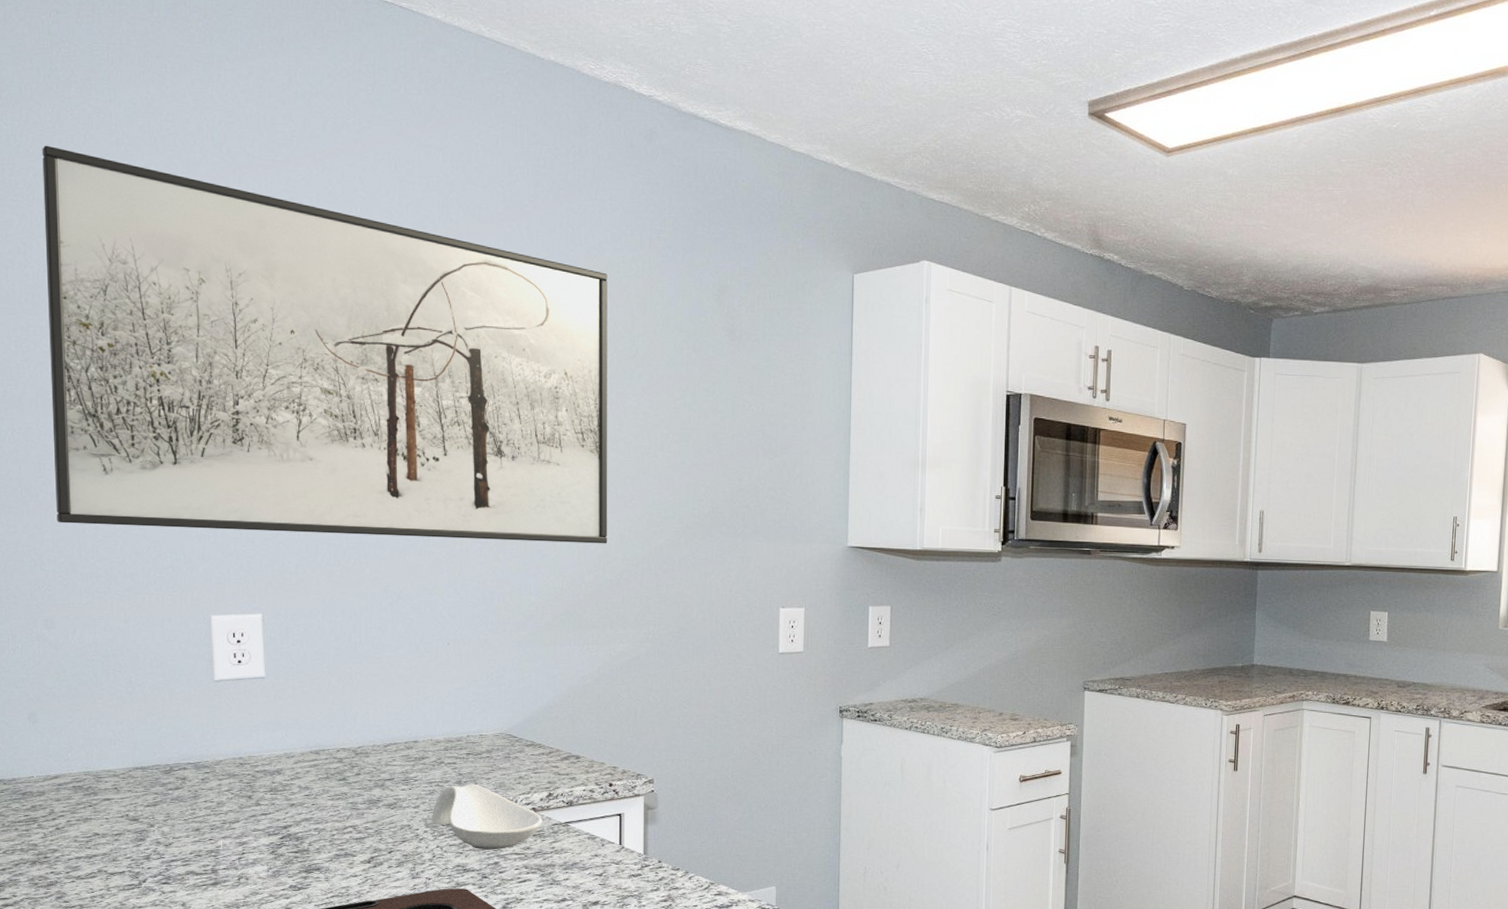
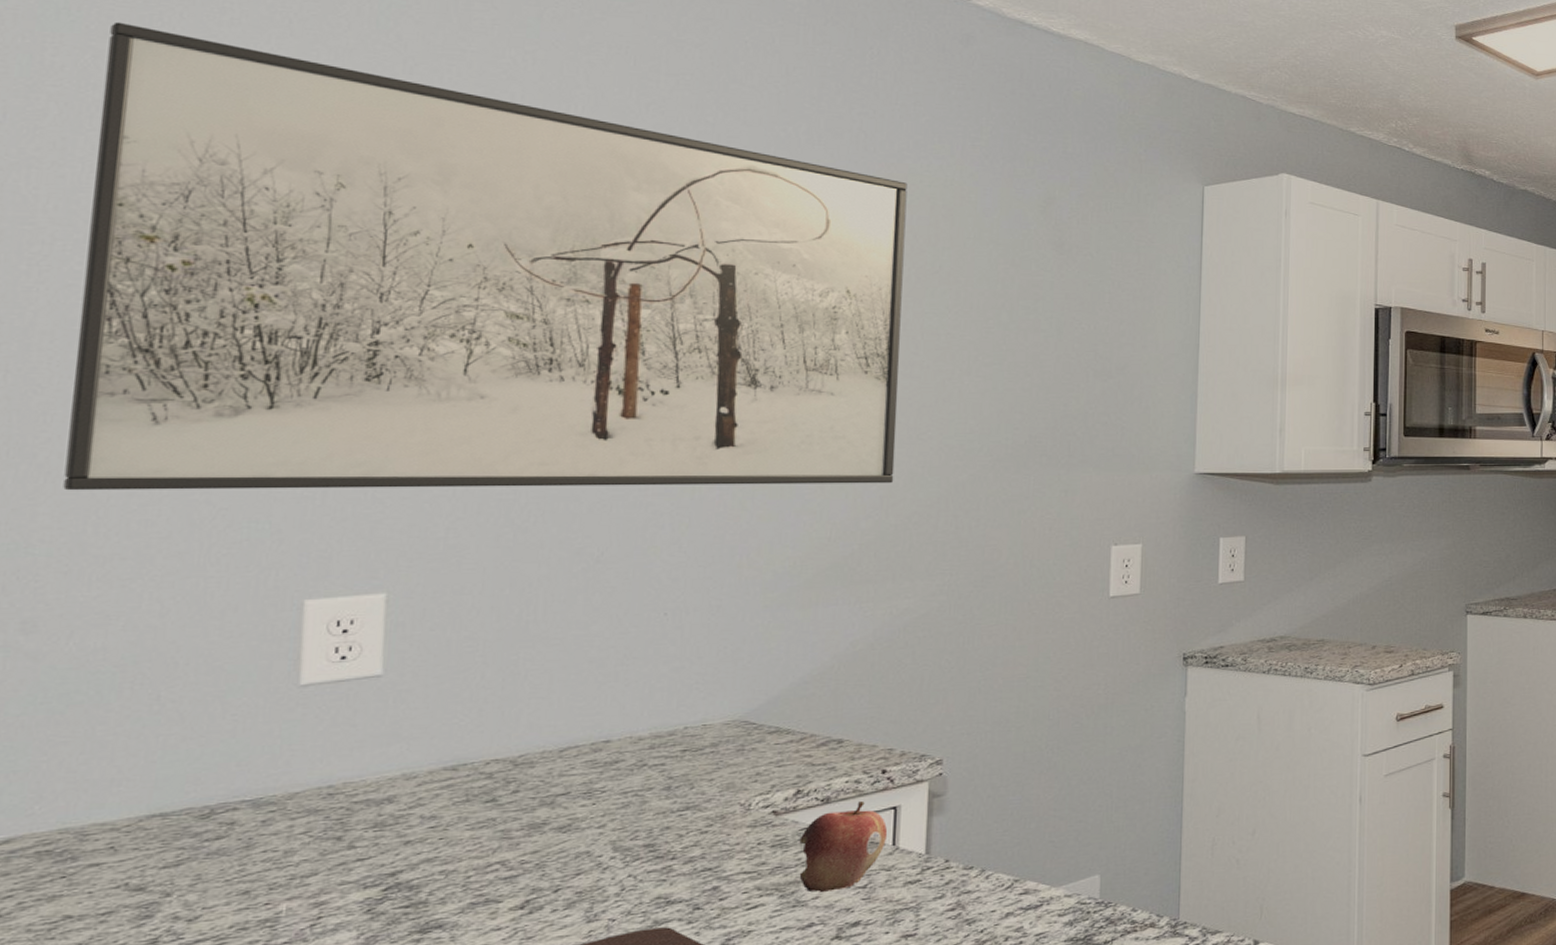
spoon rest: present [431,783,542,850] -> none [622,788,786,873]
fruit: none [553,806,616,876] -> present [799,800,888,892]

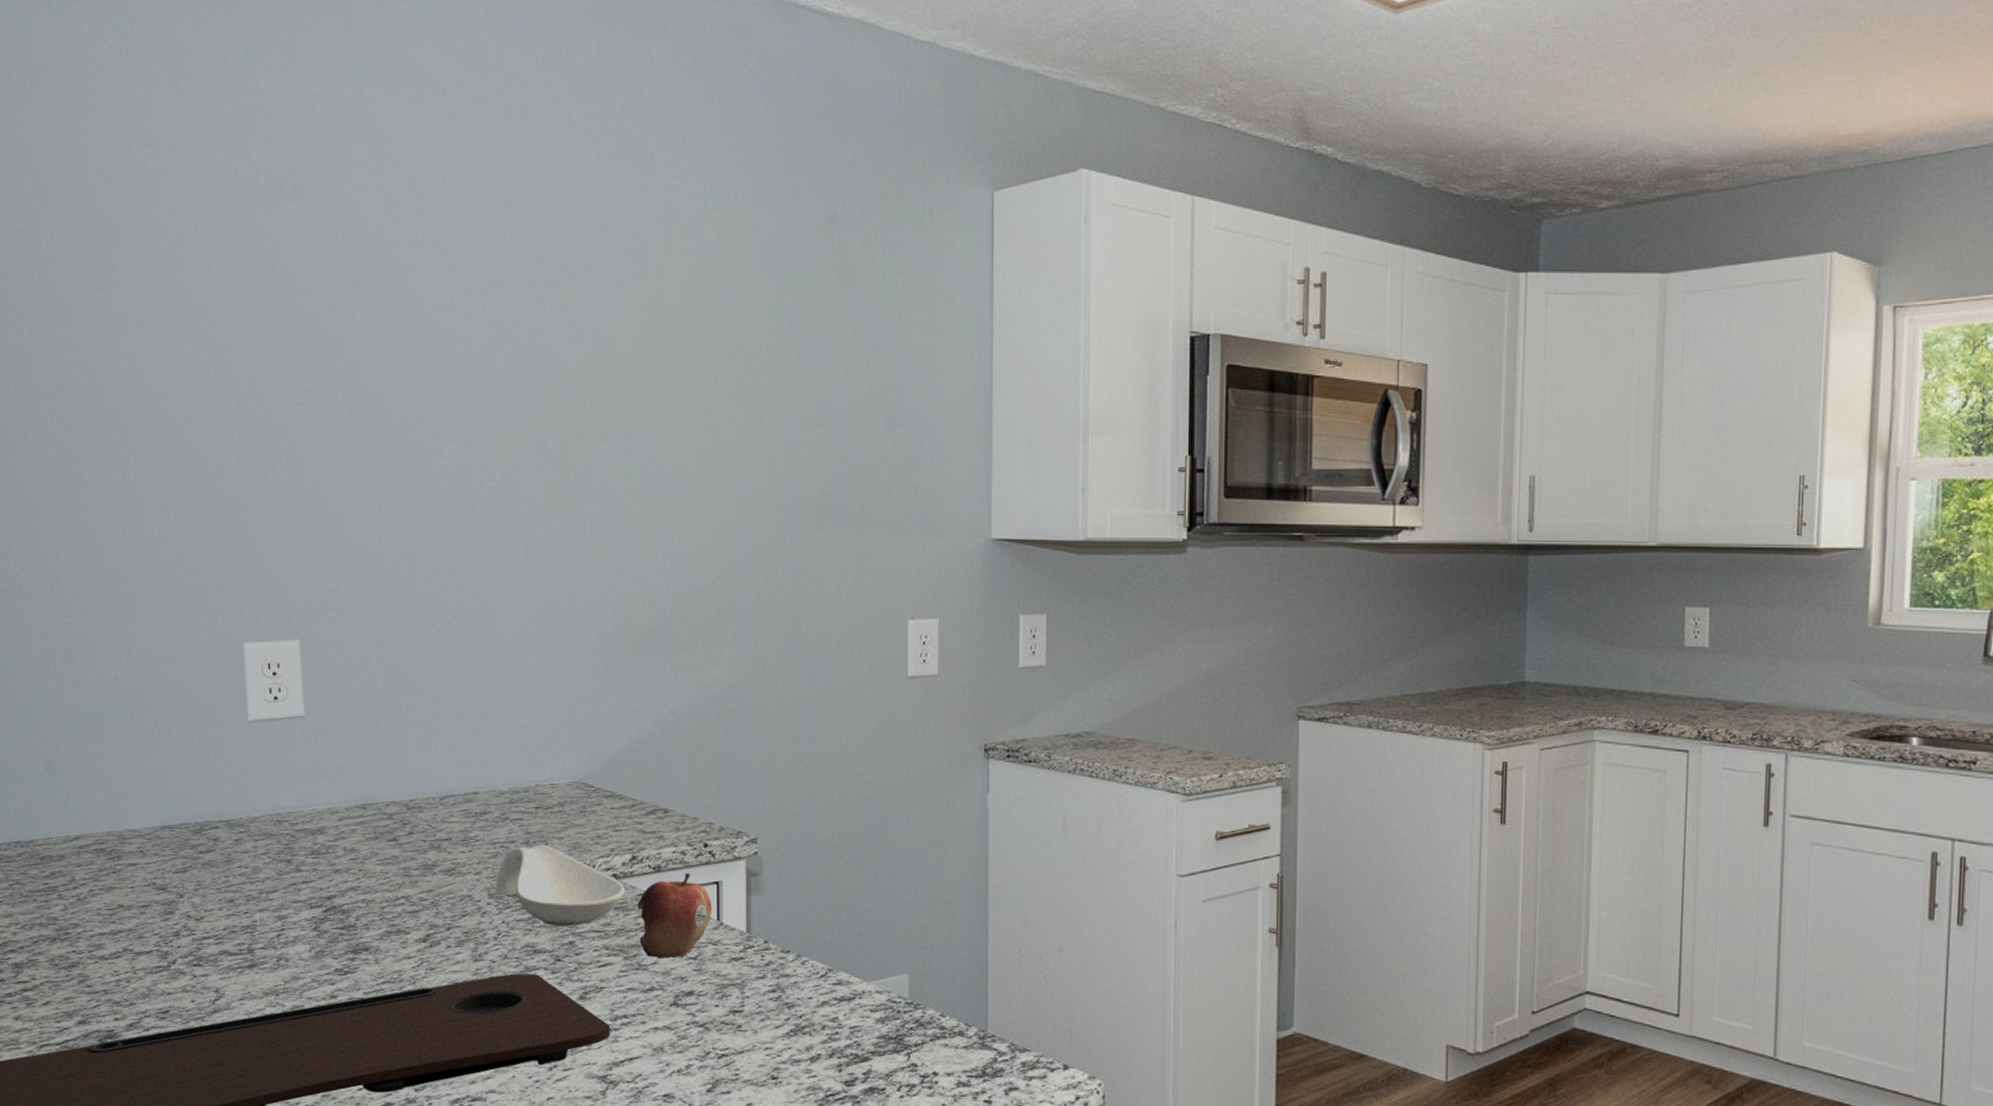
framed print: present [63,22,908,491] -> none [54,92,698,545]
spoon rest: none [622,788,786,873] -> present [495,844,625,927]

